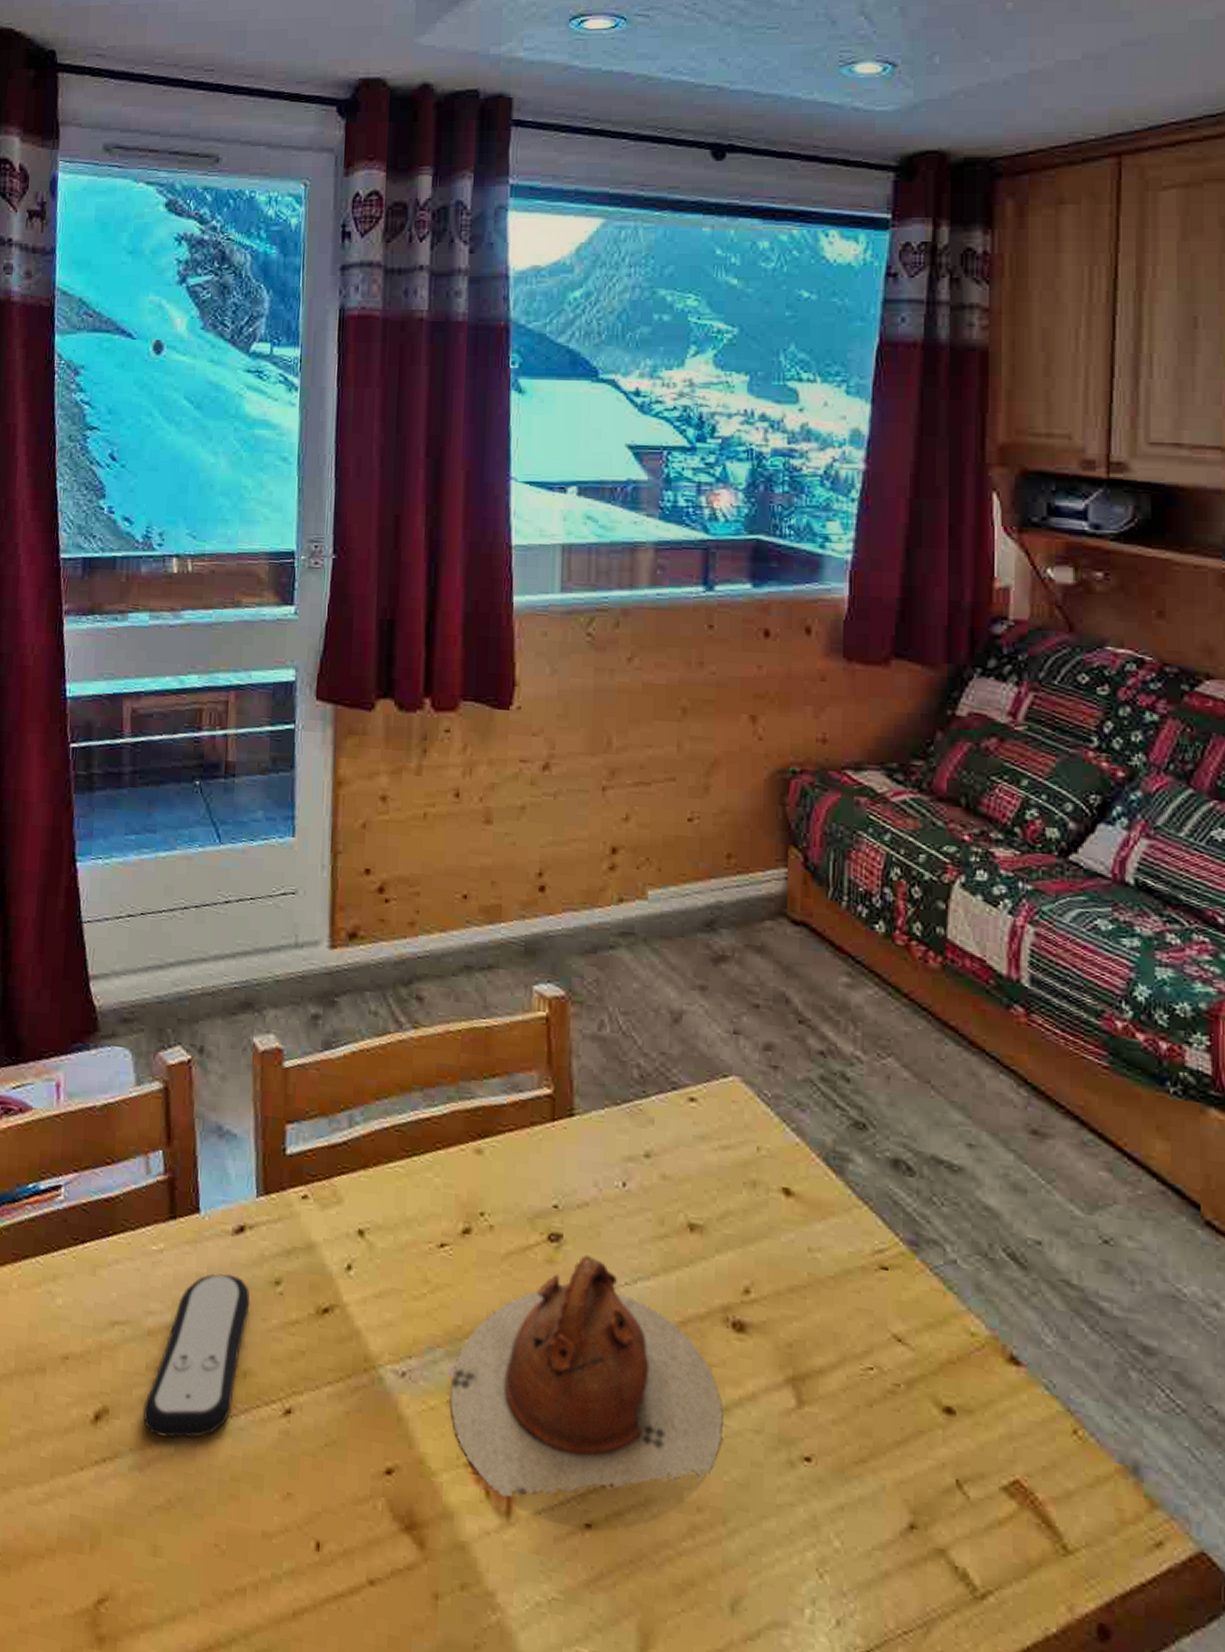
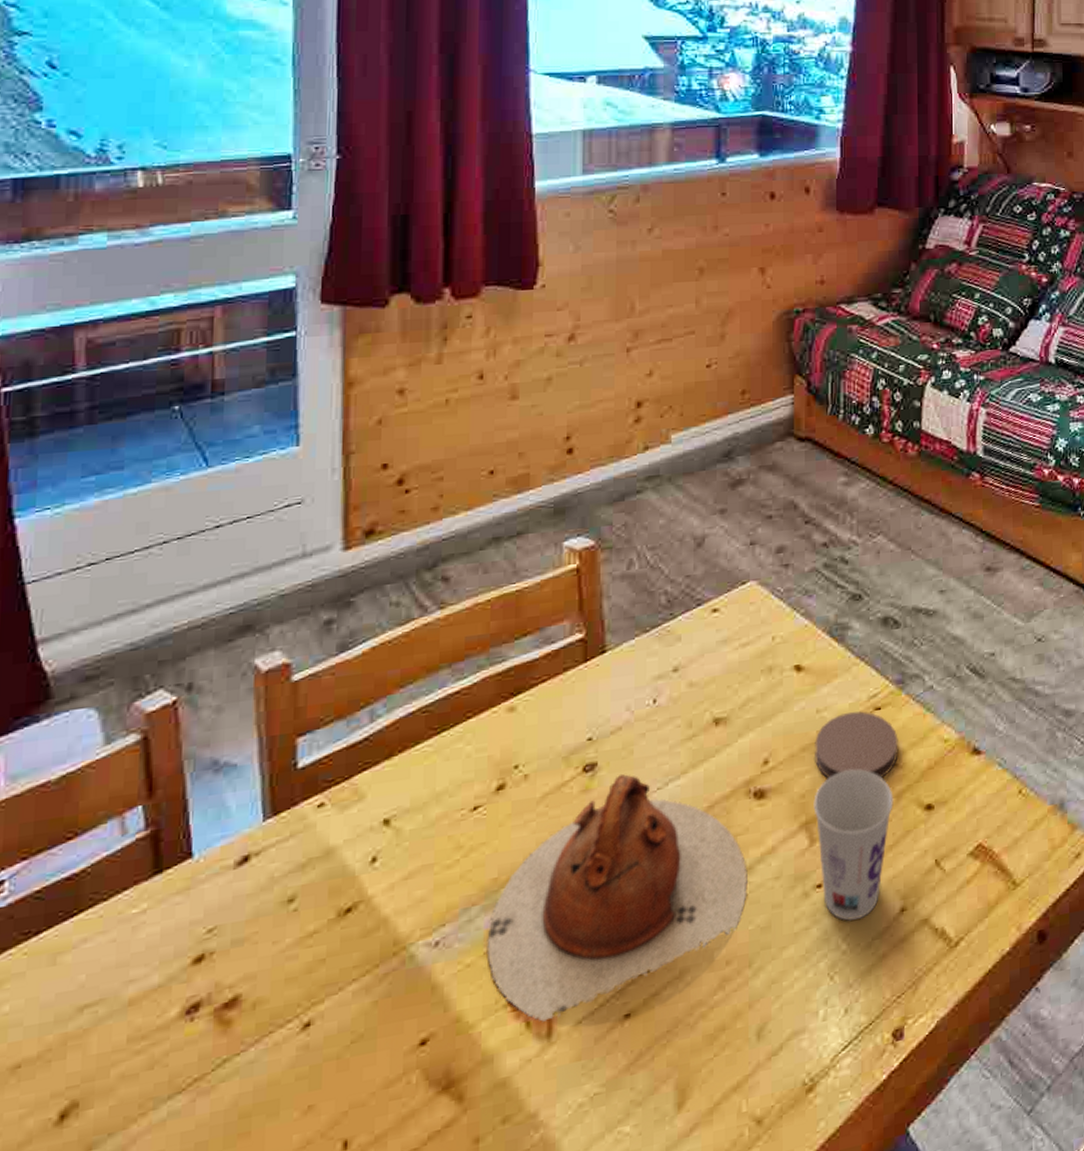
remote control: present [143,1273,251,1438] -> none [126,909,259,1109]
cup: none [802,1330,903,1518] -> present [813,769,894,921]
coaster: none [805,1261,910,1355] -> present [815,711,898,779]

